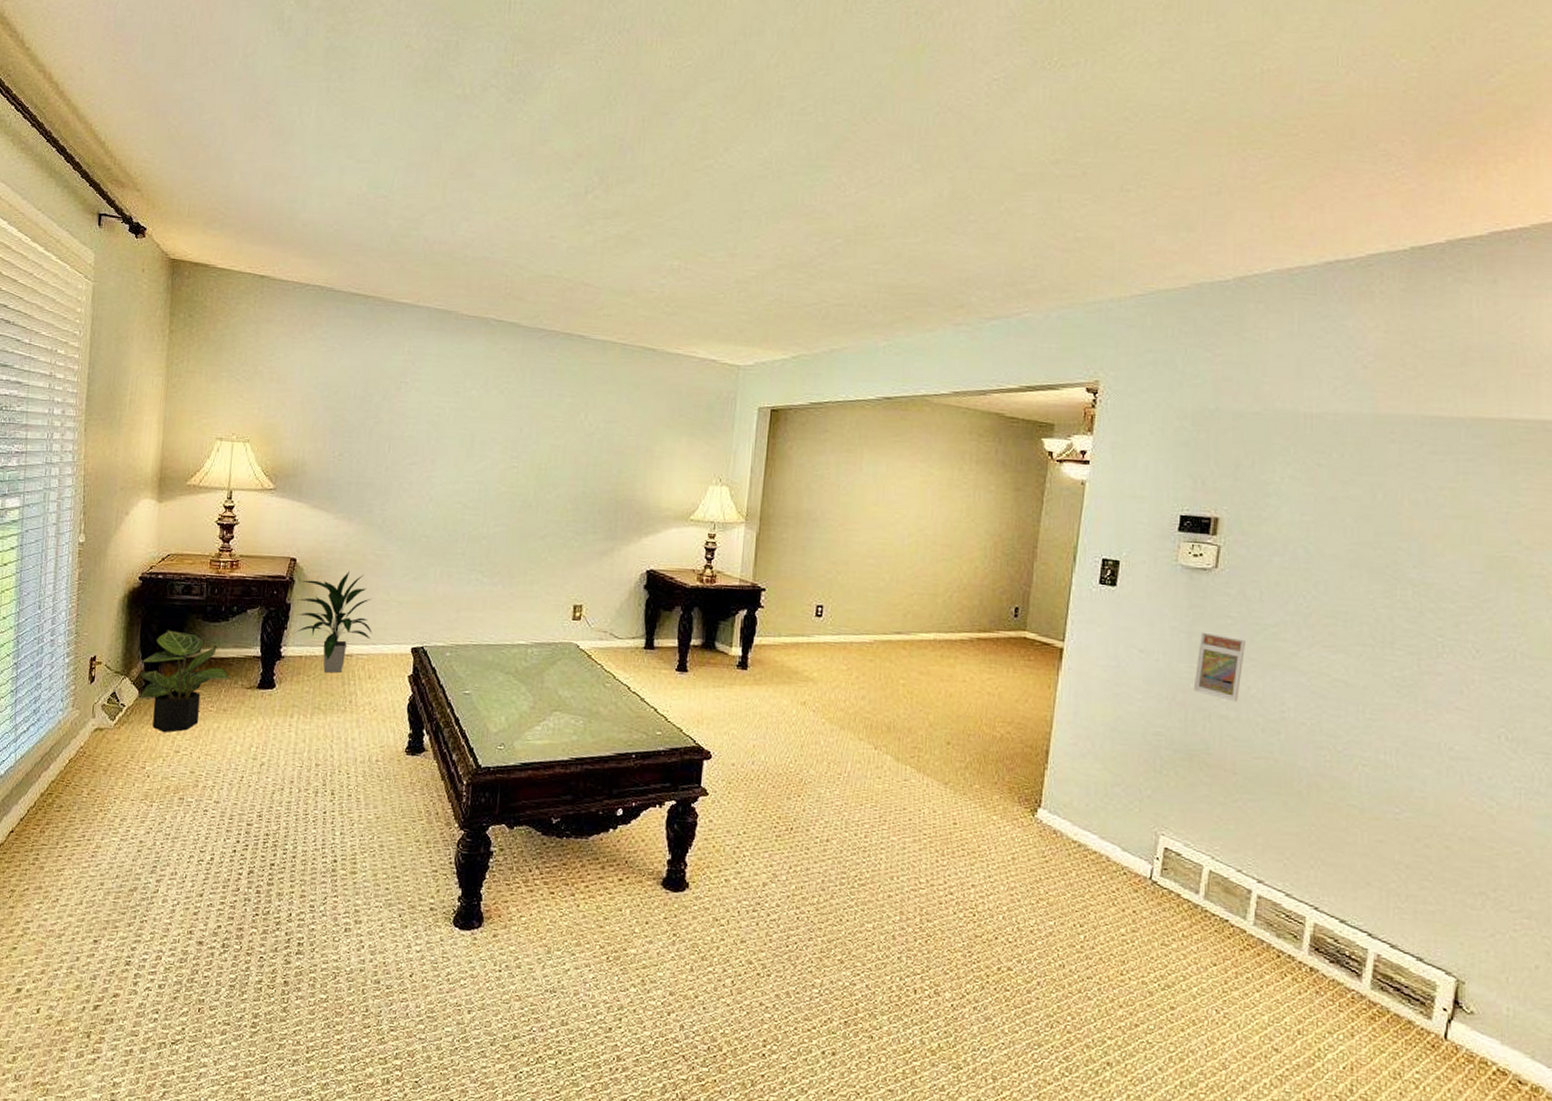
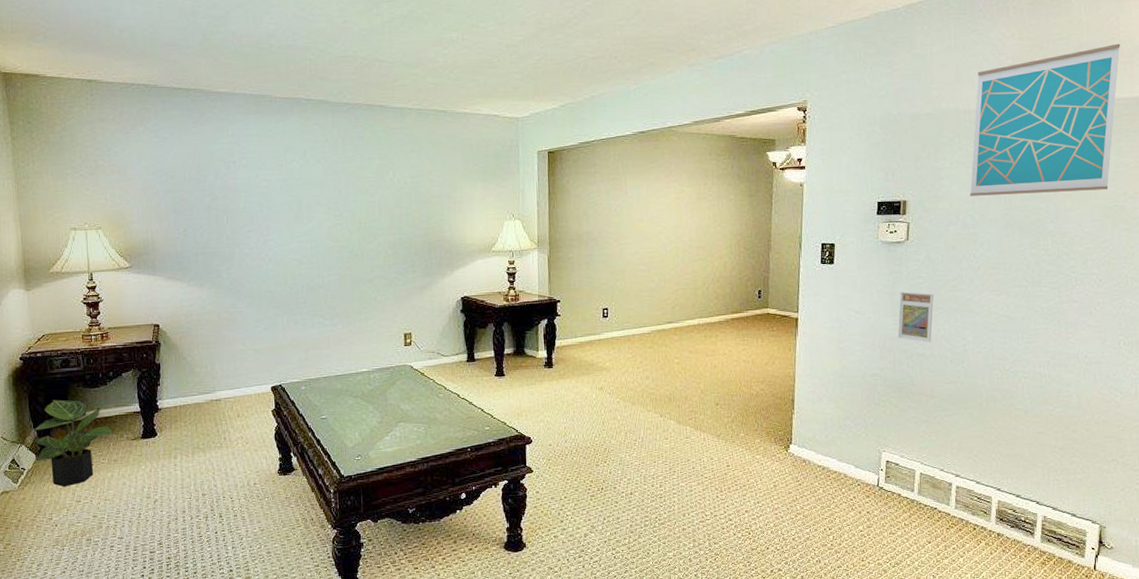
indoor plant: present [296,571,372,673] -> none [164,329,235,417]
wall art: none [1304,350,1524,534] -> present [970,43,1121,196]

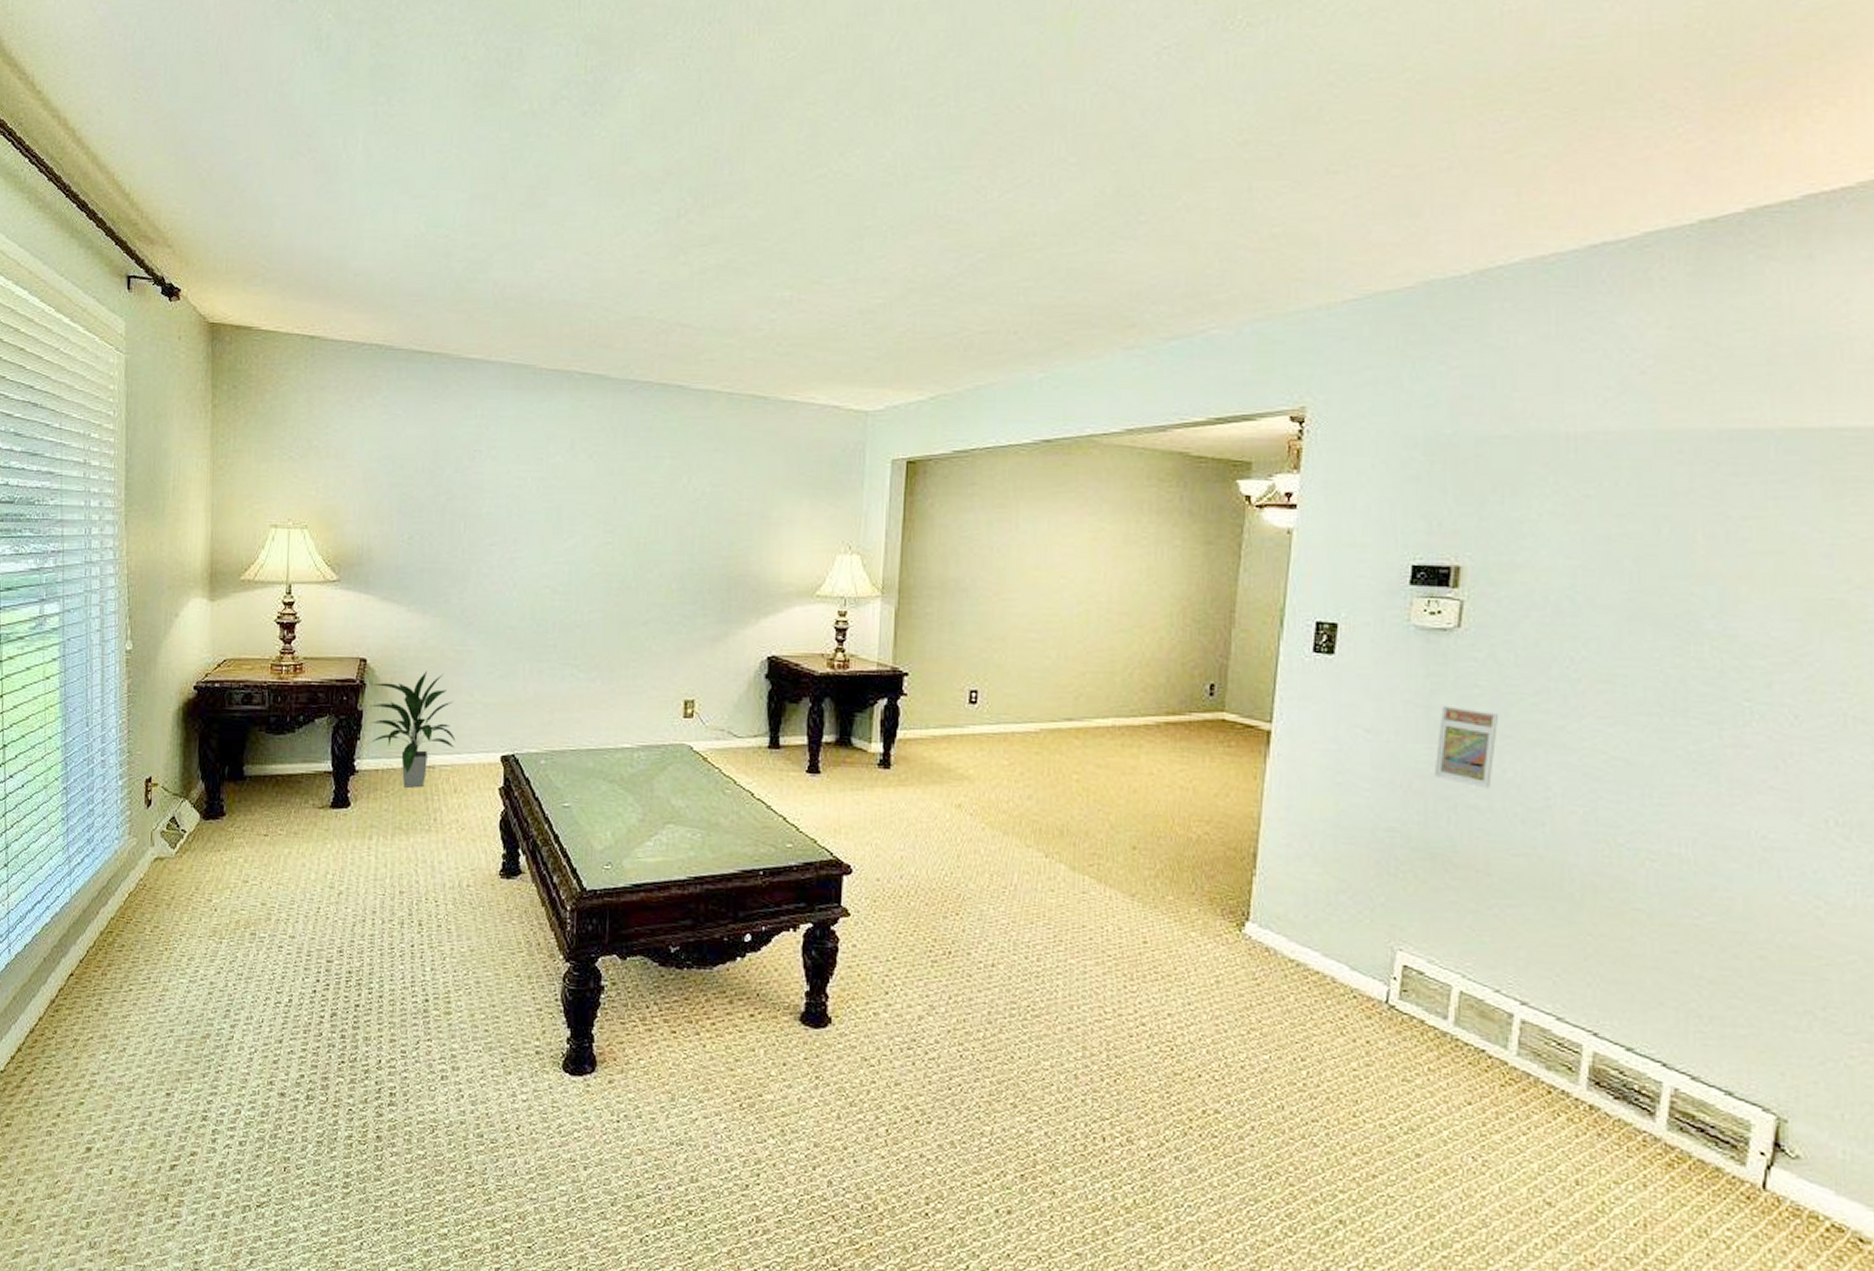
potted plant: present [32,399,116,486] -> none [198,745,300,860]
indoor plant: none [164,329,235,417] -> present [369,671,456,788]
wall art: present [970,43,1121,196] -> none [1569,340,1850,572]

